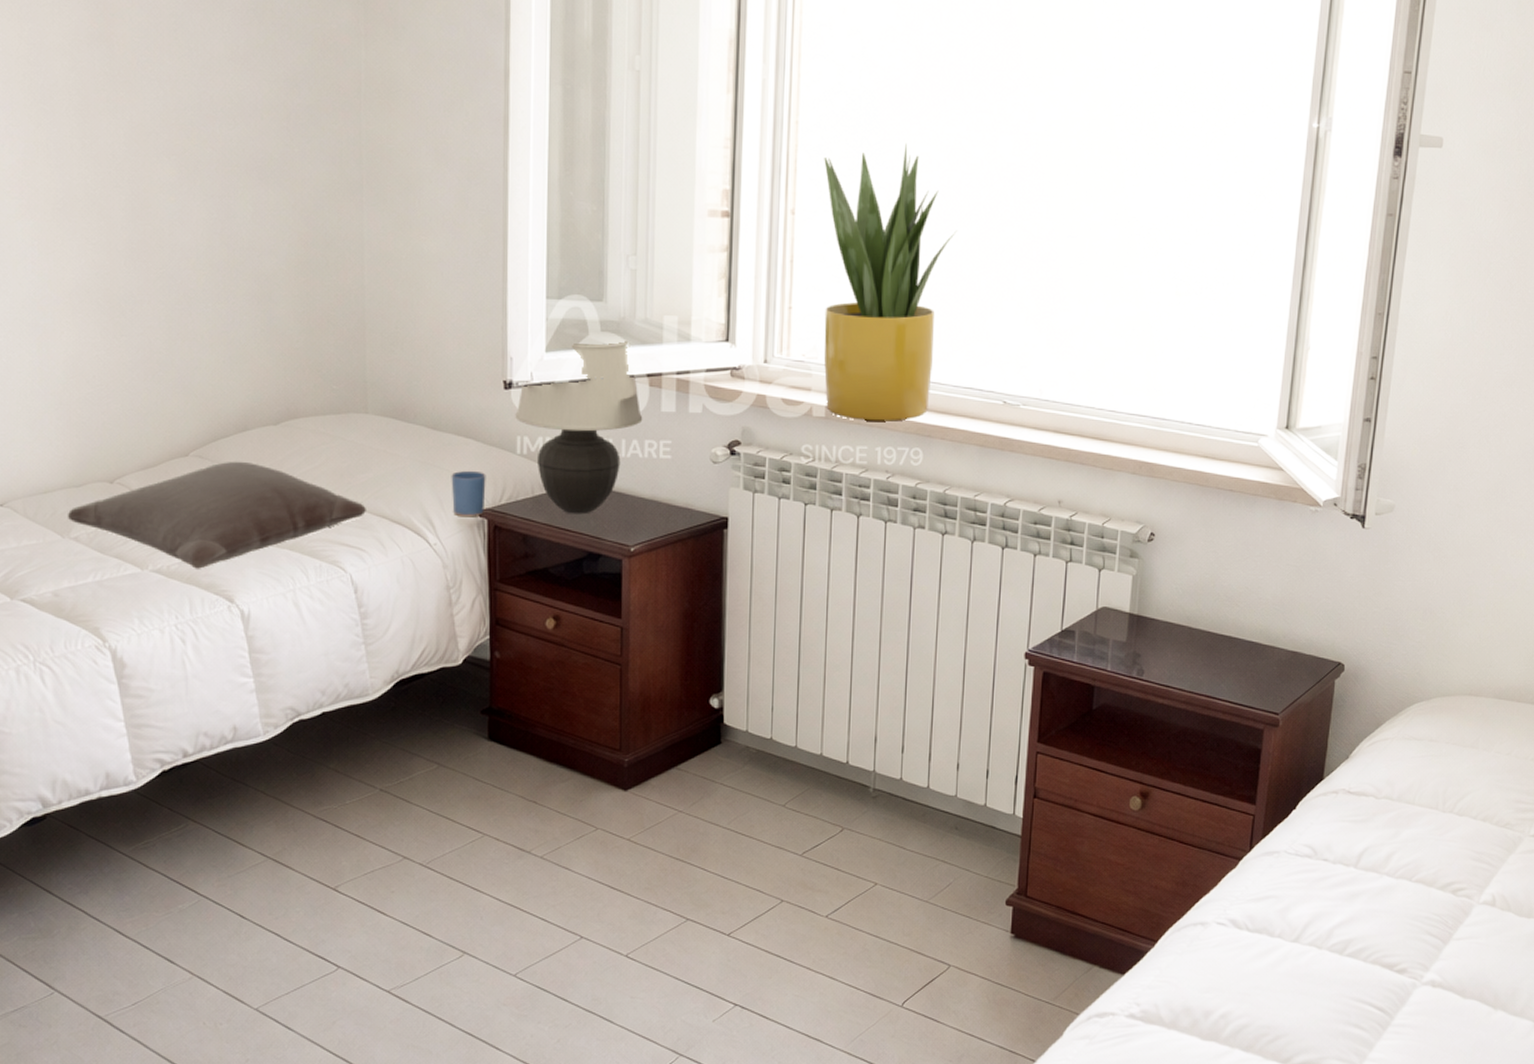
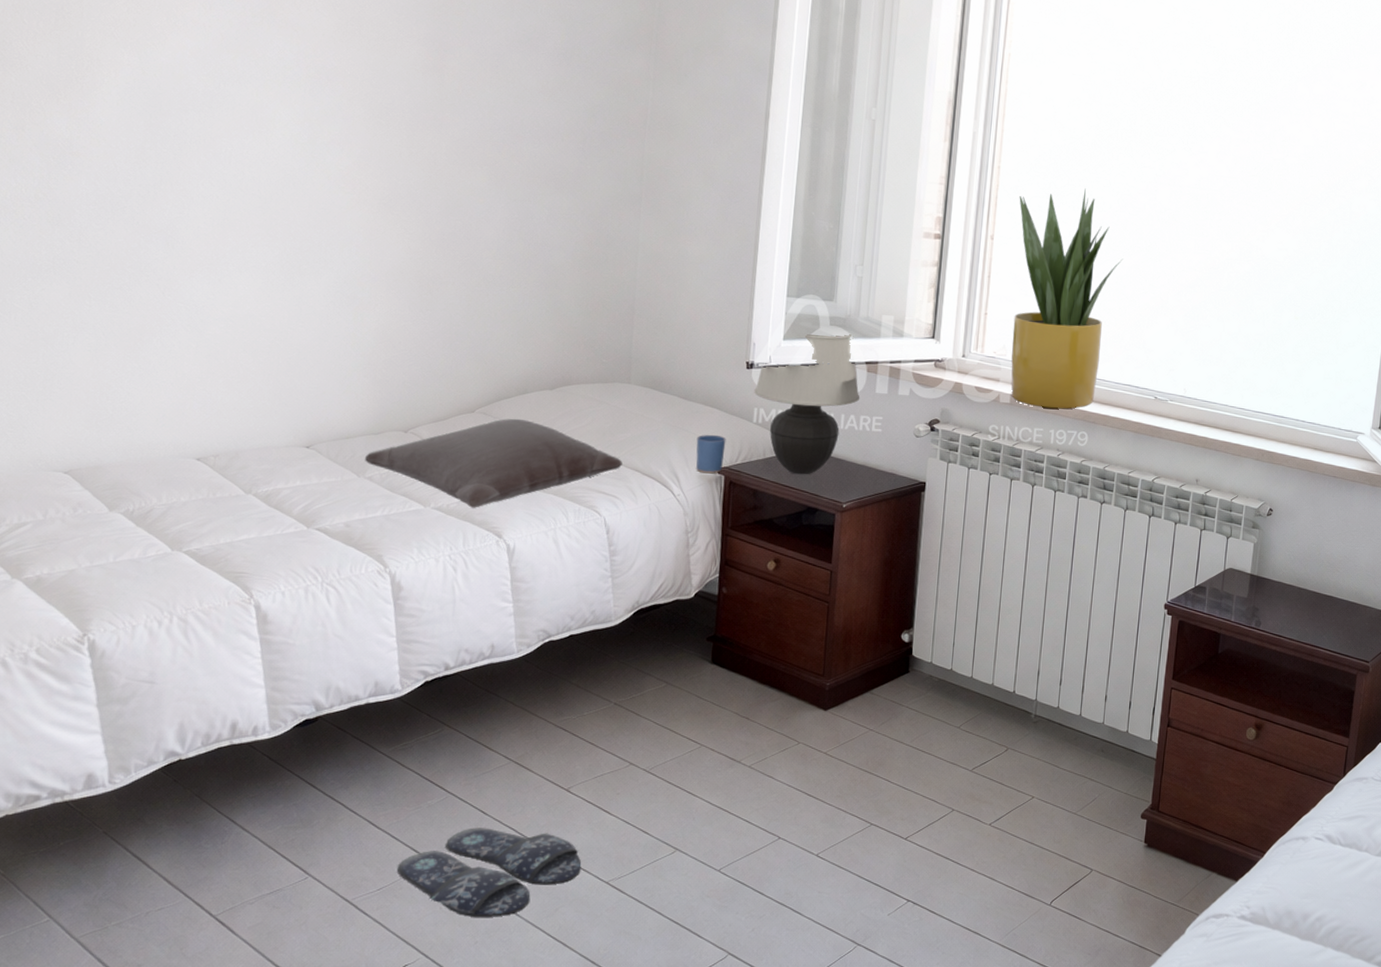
slippers: none [152,934,358,1032] -> present [397,828,582,917]

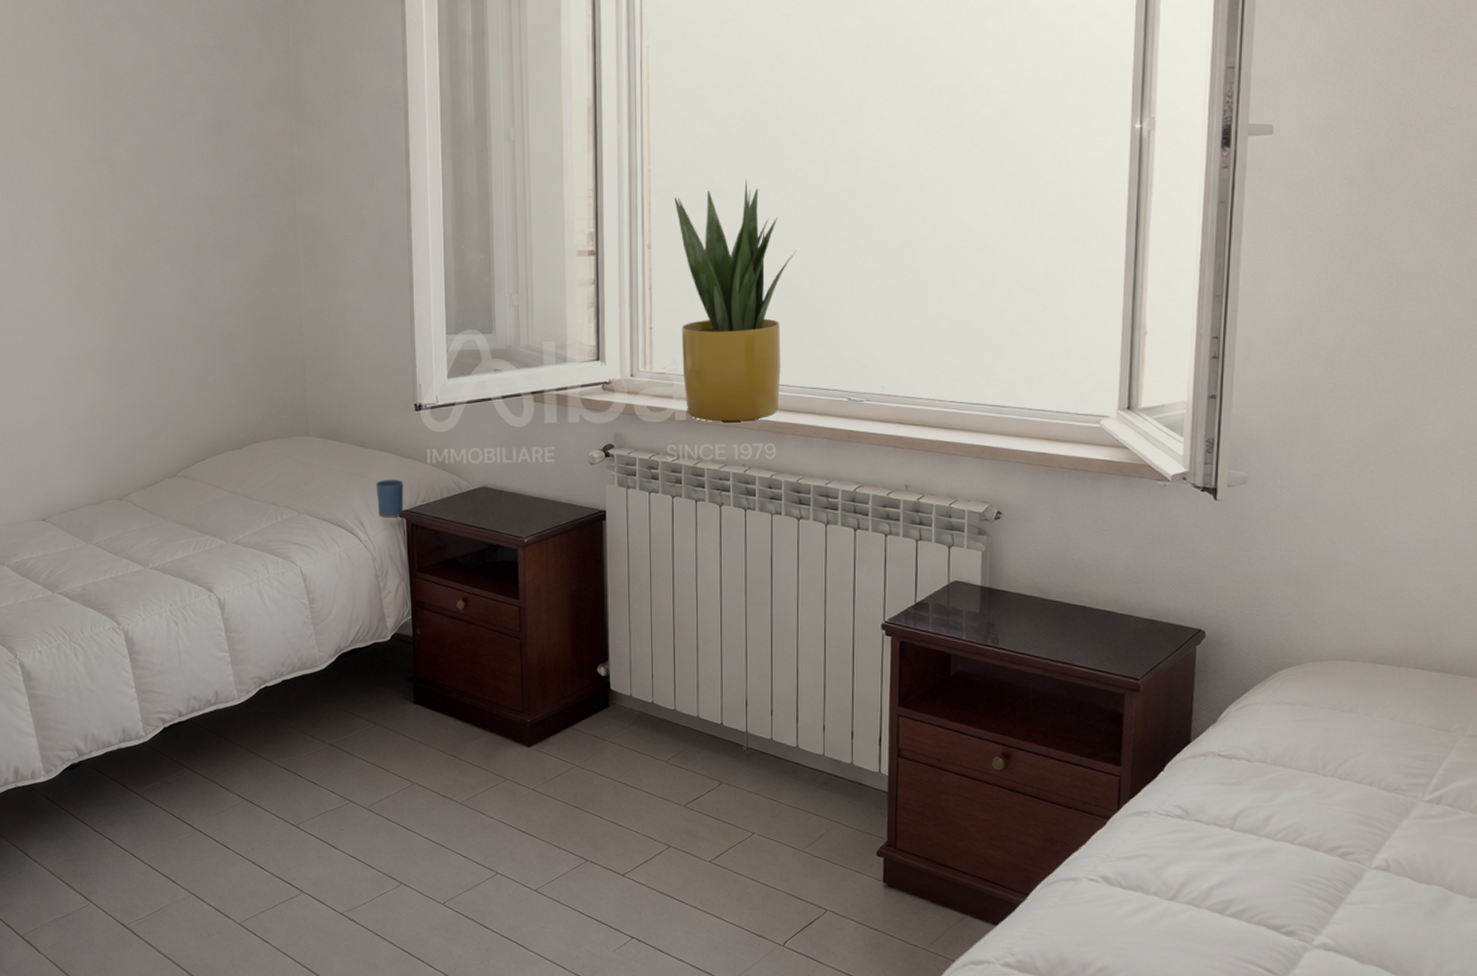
pillow: present [364,418,622,508] -> none [90,479,310,566]
slippers: present [397,828,582,917] -> none [161,861,317,943]
table lamp: present [754,333,860,475] -> none [425,364,530,512]

